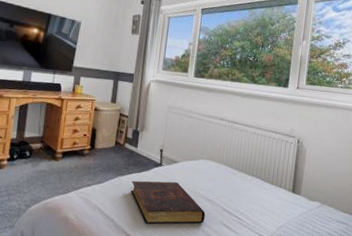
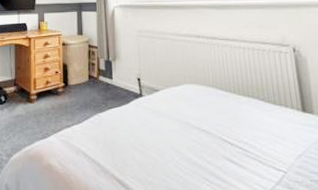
book: present [130,180,205,224] -> none [113,113,204,166]

